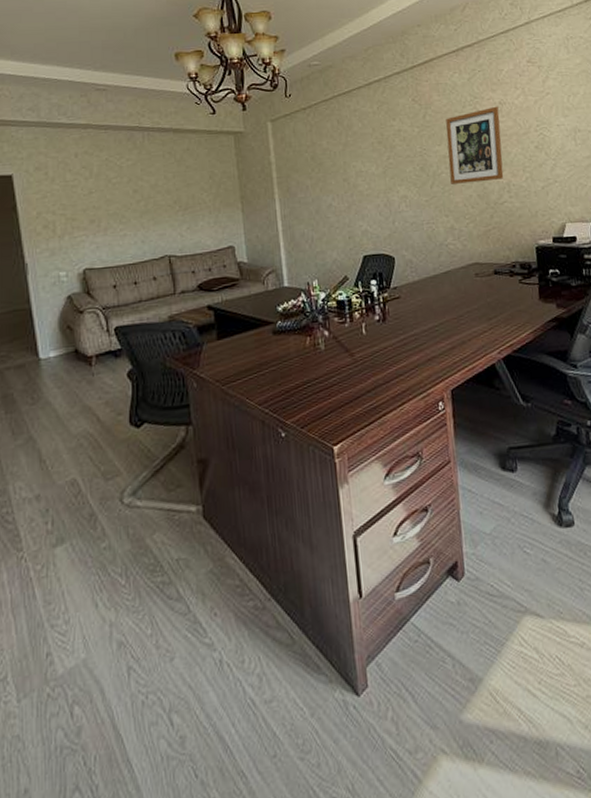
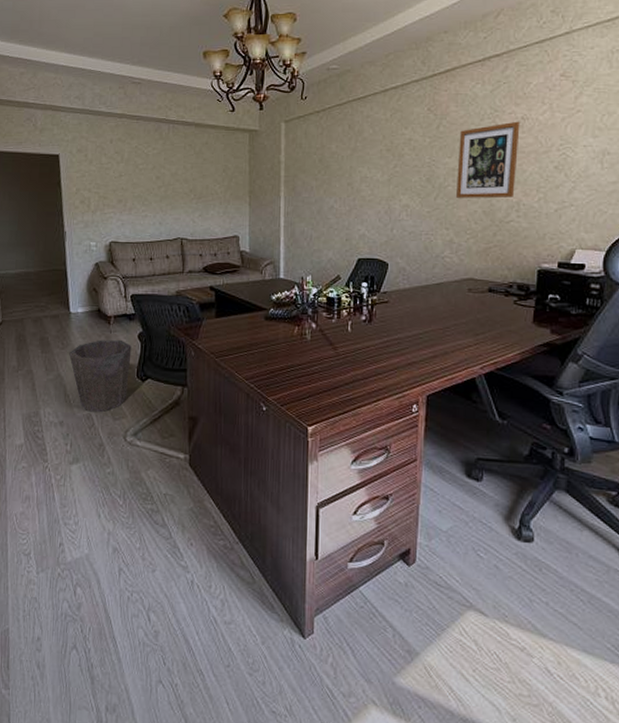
waste bin: none [42,383,121,477] -> present [69,340,132,412]

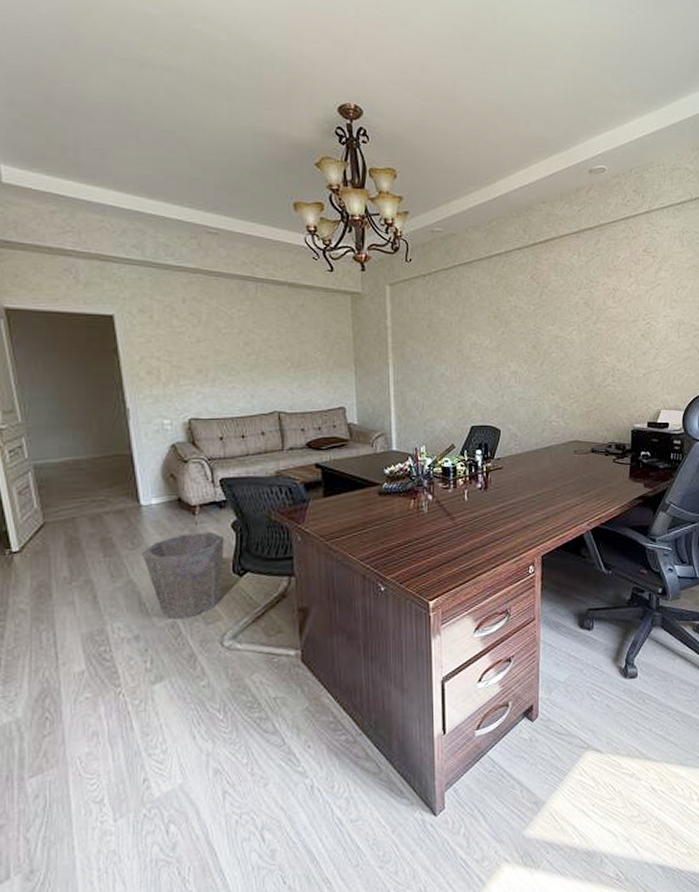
wall art: present [456,121,520,199] -> none [559,292,612,364]

